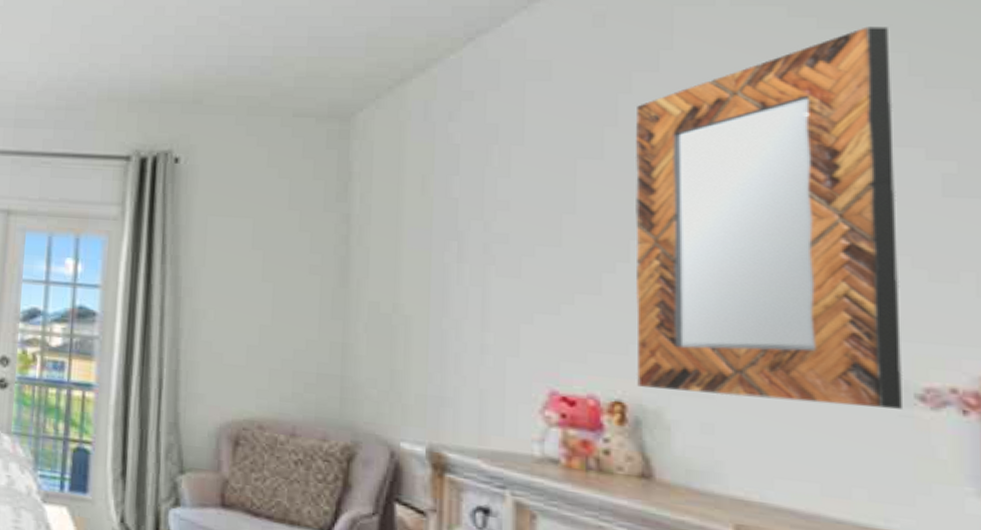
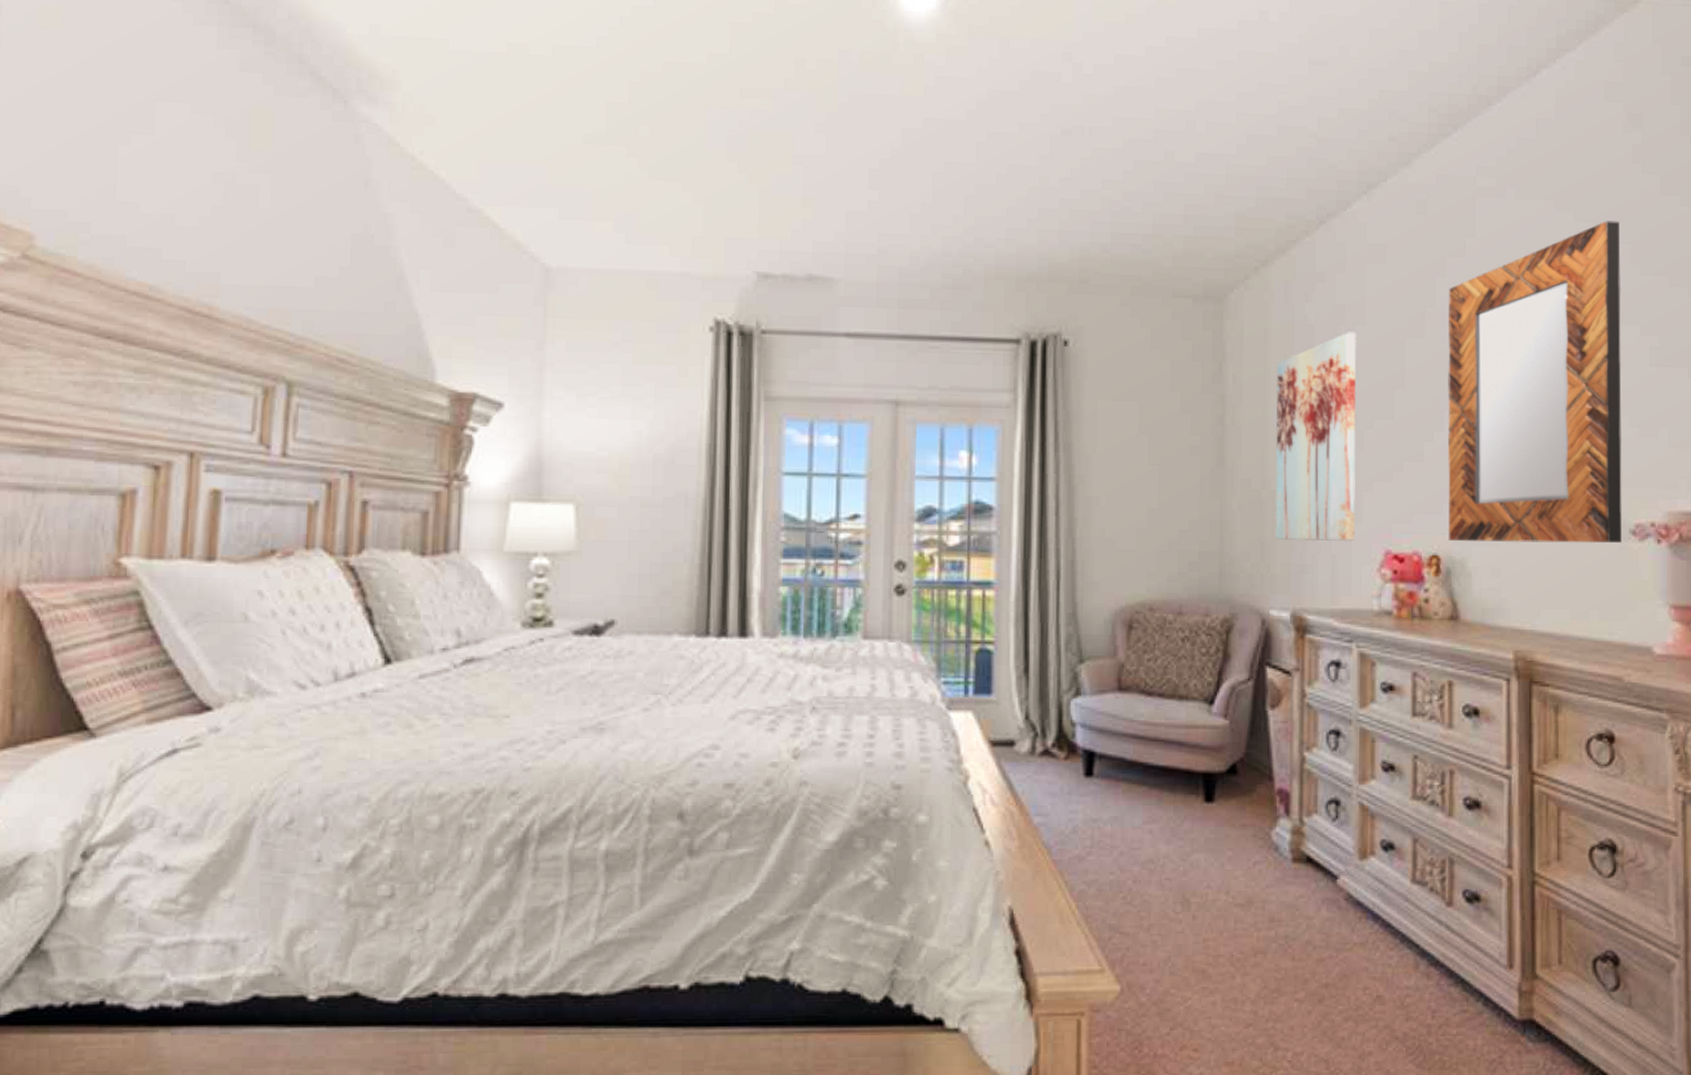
wall art: none [409,152,514,377] -> present [1275,332,1357,541]

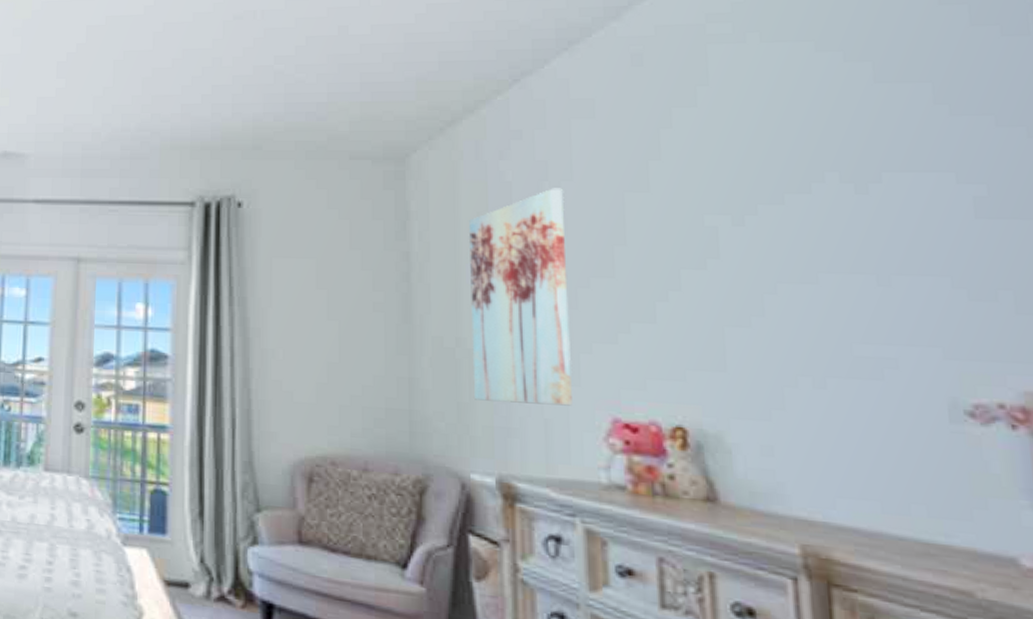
home mirror: present [1447,220,1622,543] -> none [678,58,953,426]

